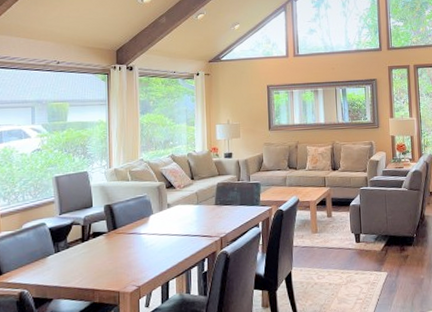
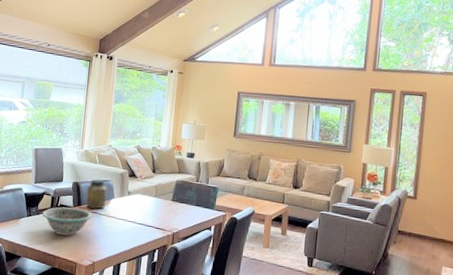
decorative bowl: none [72,232,132,266] -> present [42,207,93,236]
jar: none [121,196,145,231] -> present [85,178,107,210]

